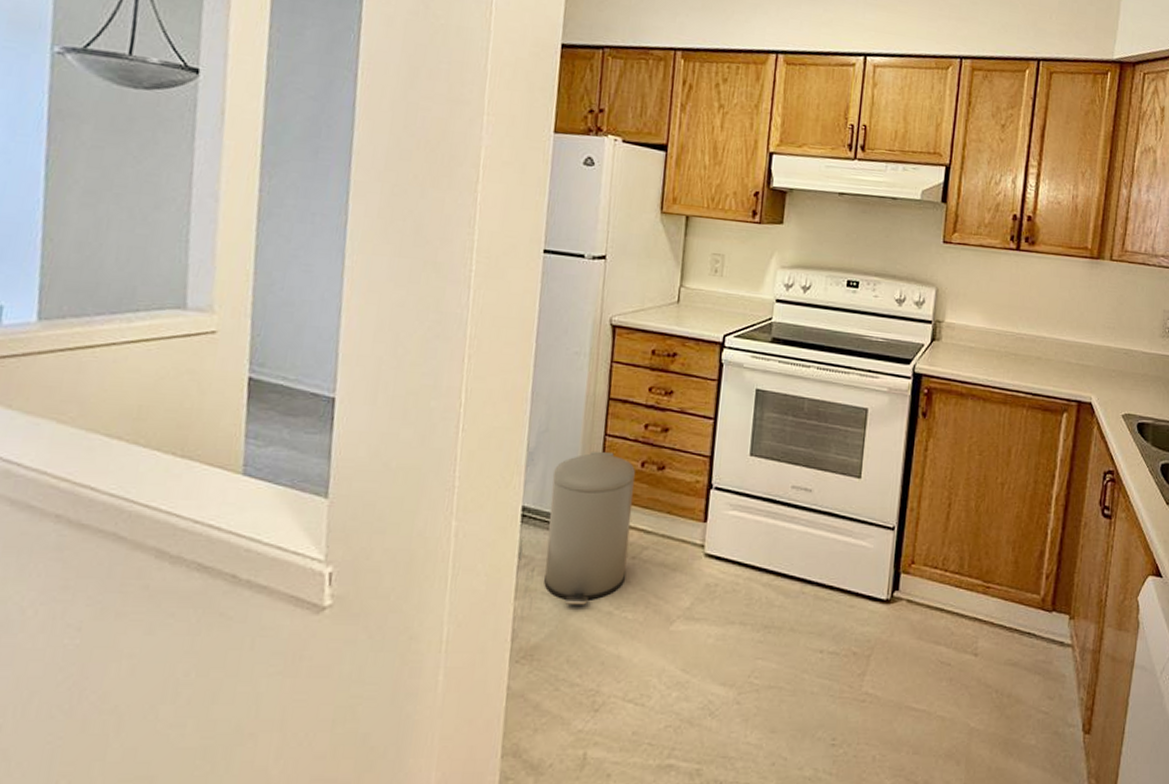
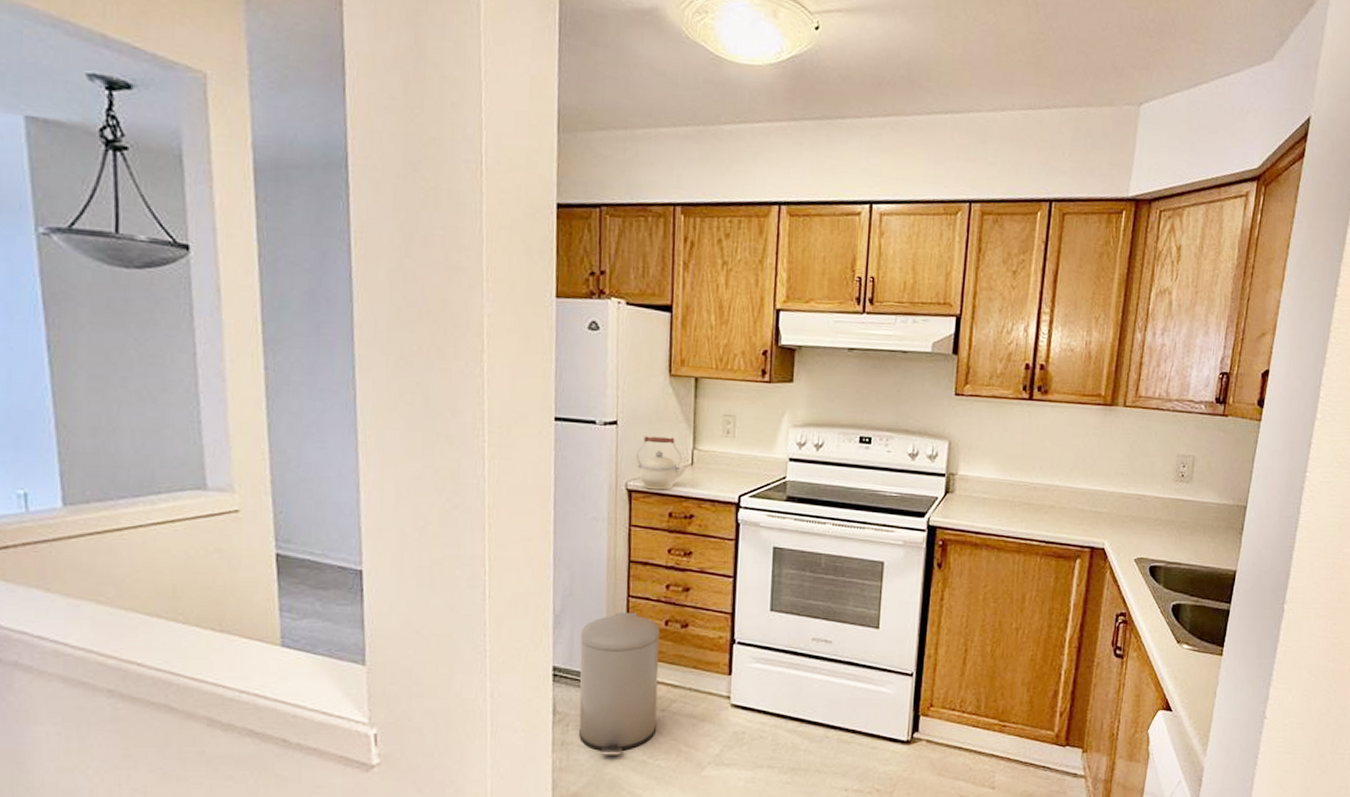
kettle: none [622,271,674,327] -> present [635,435,688,490]

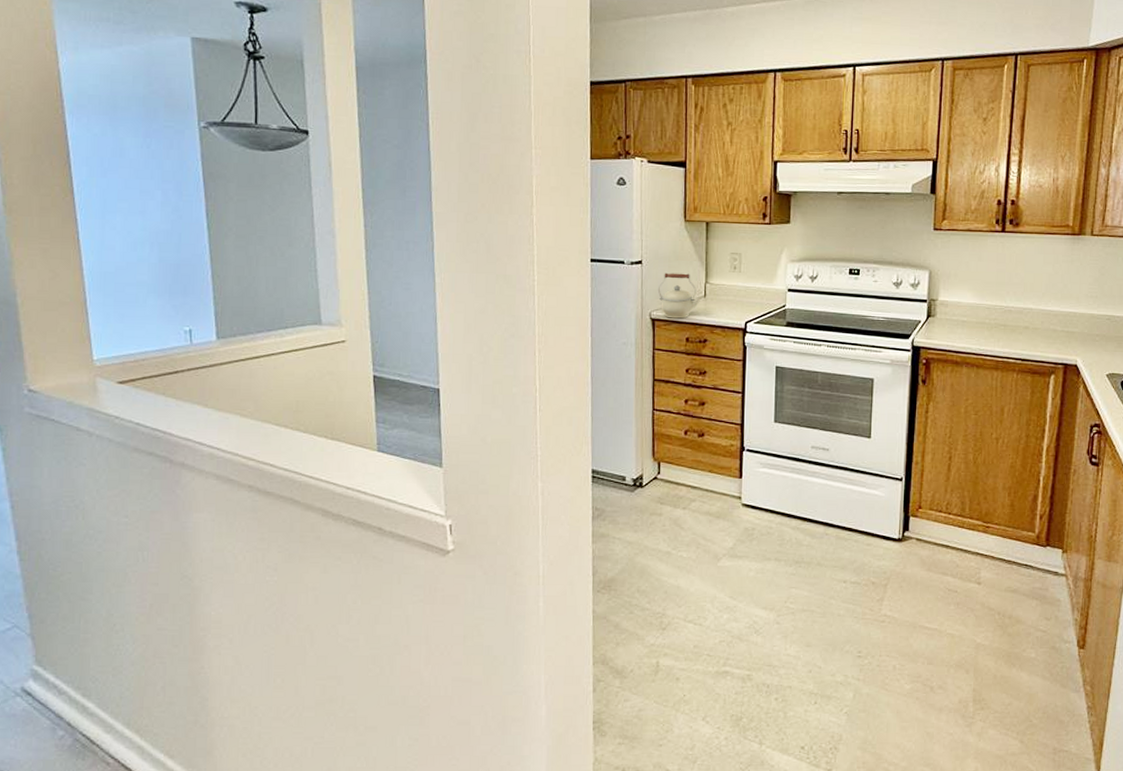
pedal bin: present [579,612,661,755] -> none [613,423,681,546]

